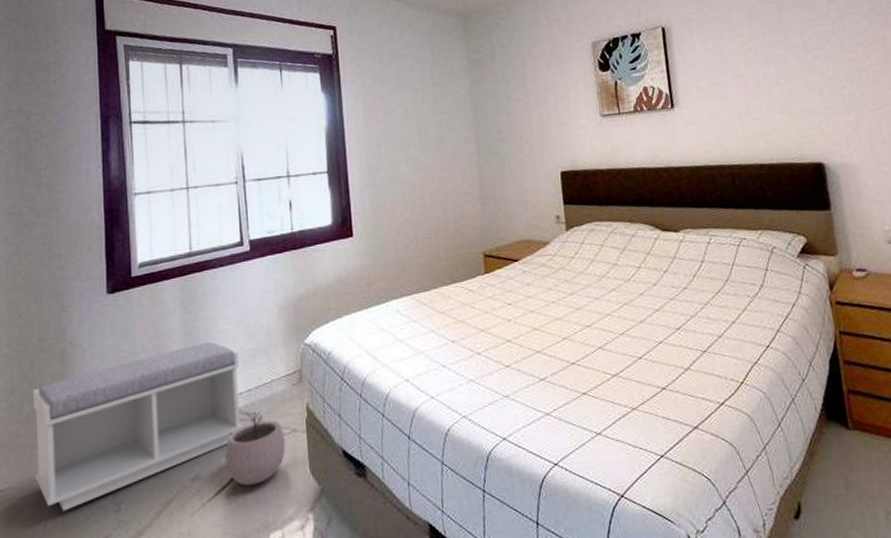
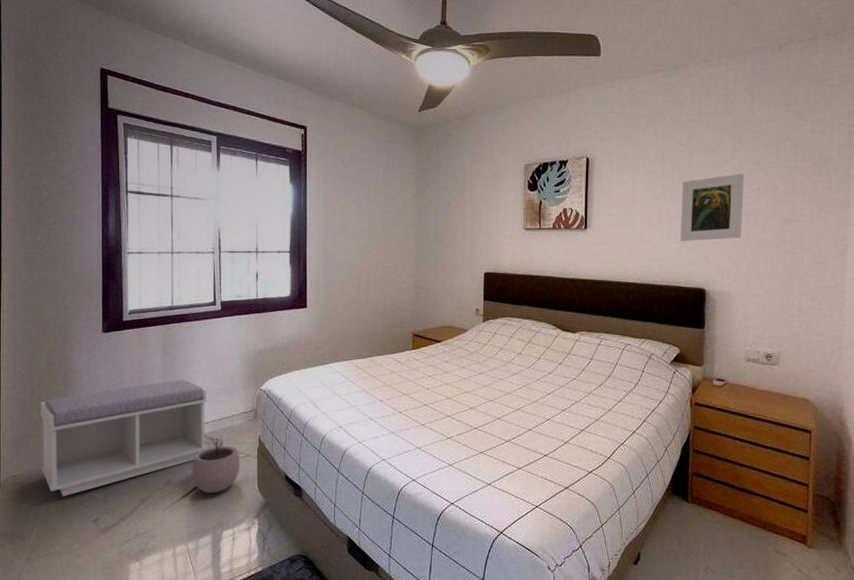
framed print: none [776,26,855,110] -> present [680,173,744,241]

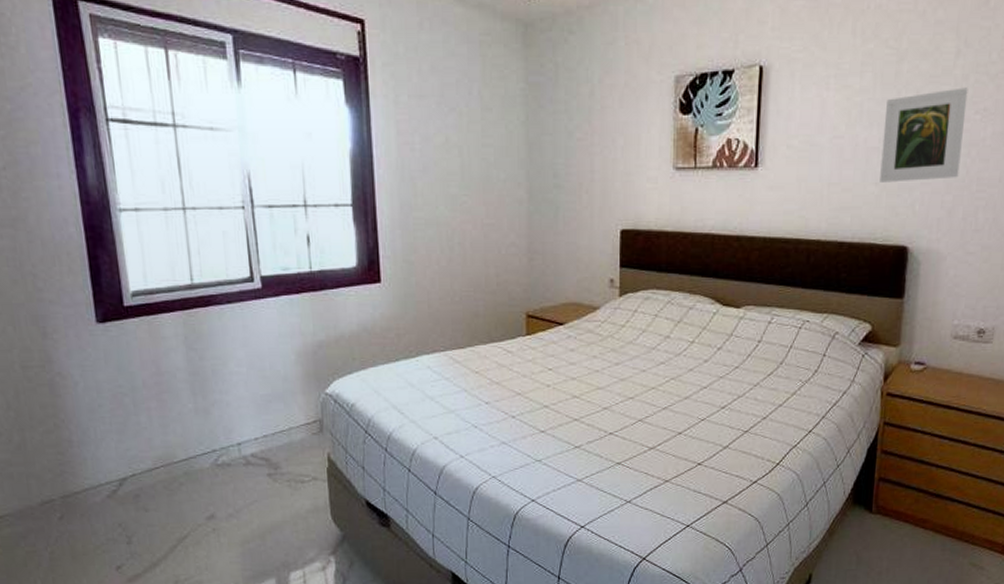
bench: present [40,379,207,497] -> none [20,383,259,540]
plant pot: present [191,438,240,493] -> none [241,458,306,527]

